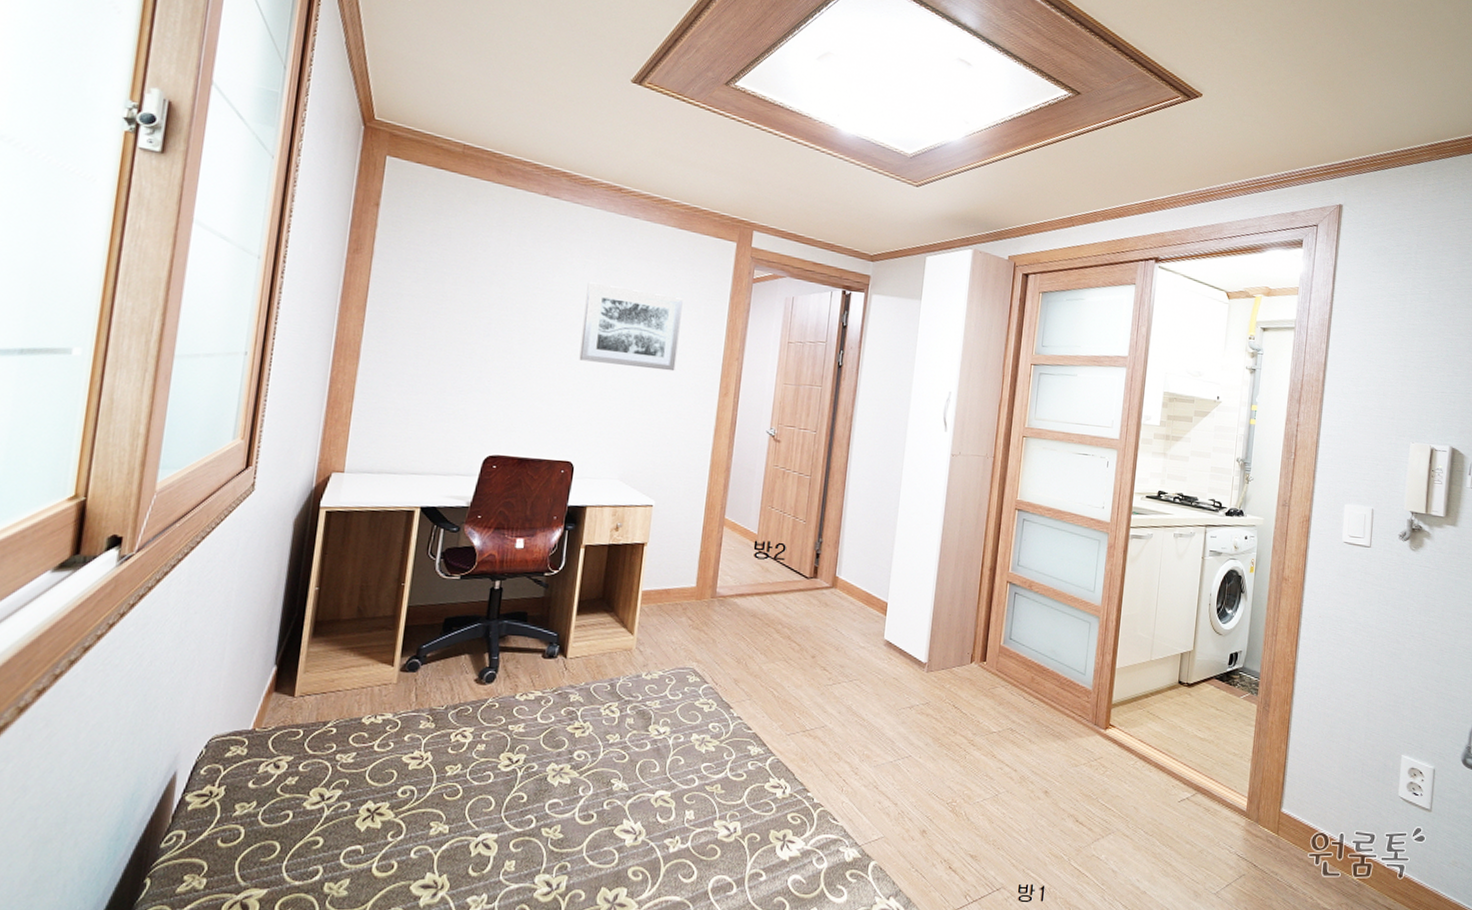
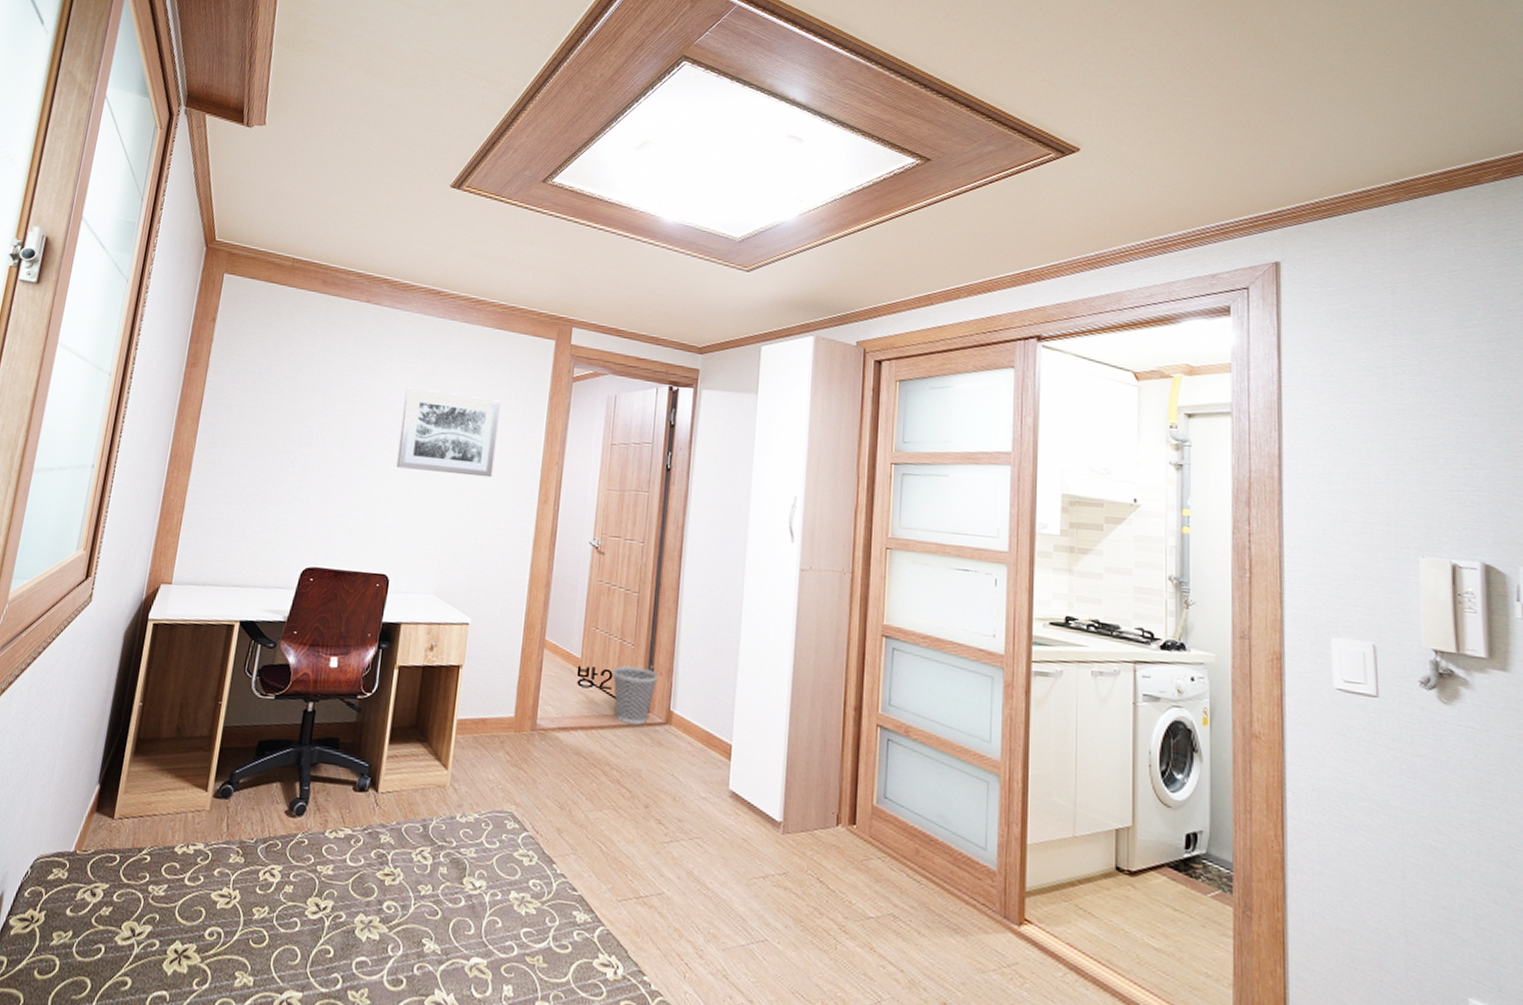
wastebasket: none [785,539,827,589] -> present [612,665,659,725]

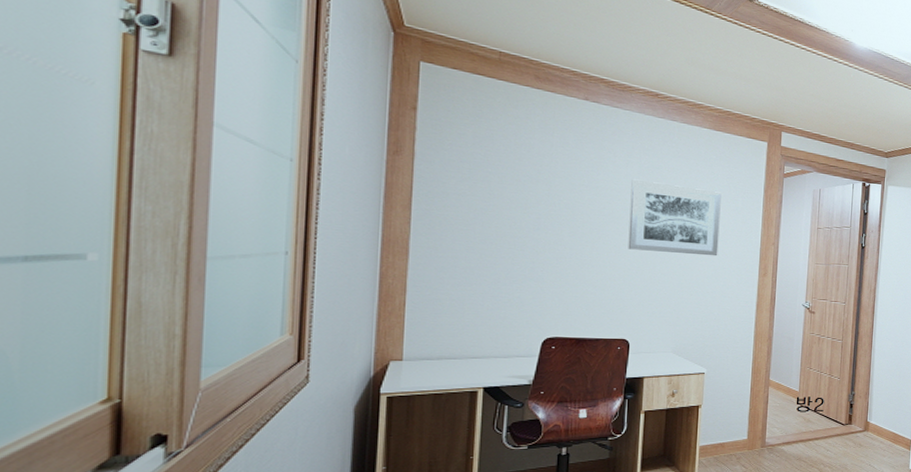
wastebasket: present [612,665,659,725] -> none [823,393,859,434]

